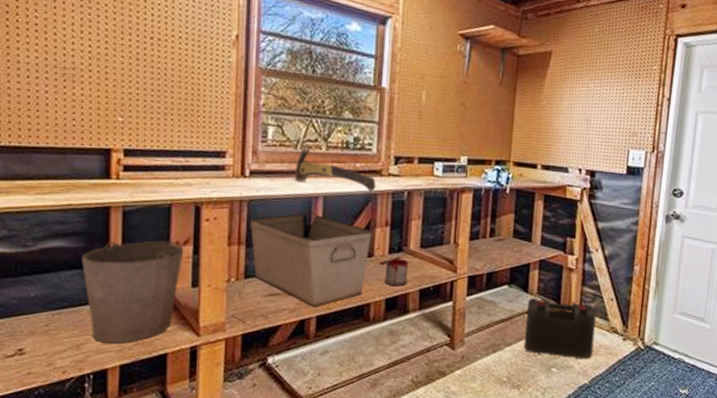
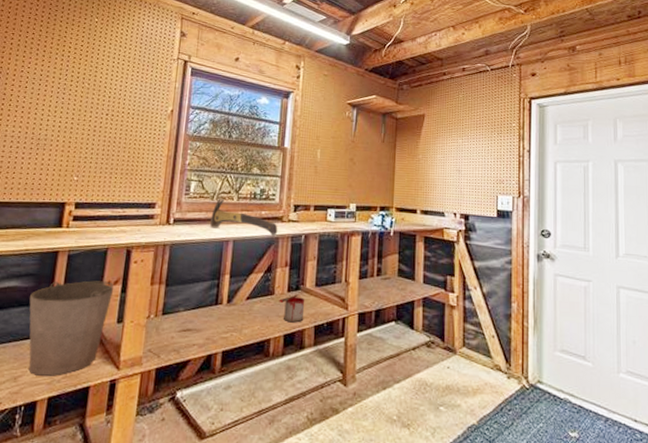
storage bin: present [249,213,372,308] -> none [170,255,274,343]
tool box: present [524,298,596,360] -> none [412,335,479,398]

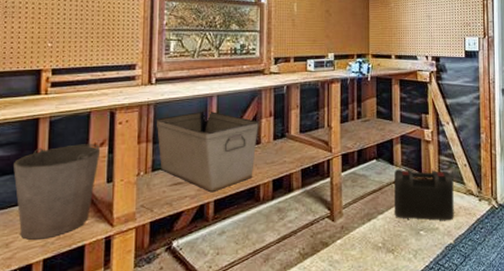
storage bin: none [170,255,274,343] -> present [156,110,259,193]
hammer: present [210,199,278,236] -> none [193,56,260,88]
paint can: present [279,294,305,323] -> none [266,142,291,168]
tool box: none [412,335,479,398] -> present [394,169,454,221]

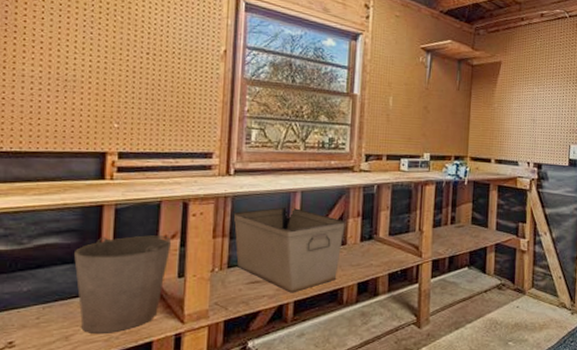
tool box: present [394,169,454,221] -> none [484,278,547,333]

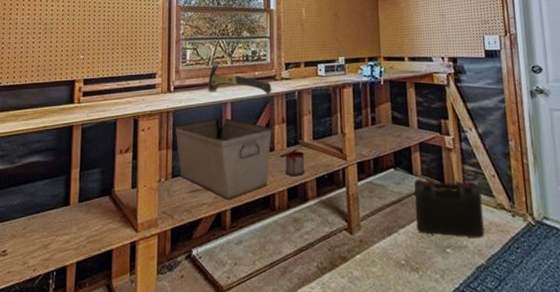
bucket: present [74,235,172,333] -> none [51,150,126,242]
hammer: none [275,148,349,186] -> present [208,64,272,94]
paint can: none [351,244,379,271] -> present [279,149,305,177]
tool box: none [484,278,547,333] -> present [414,179,485,238]

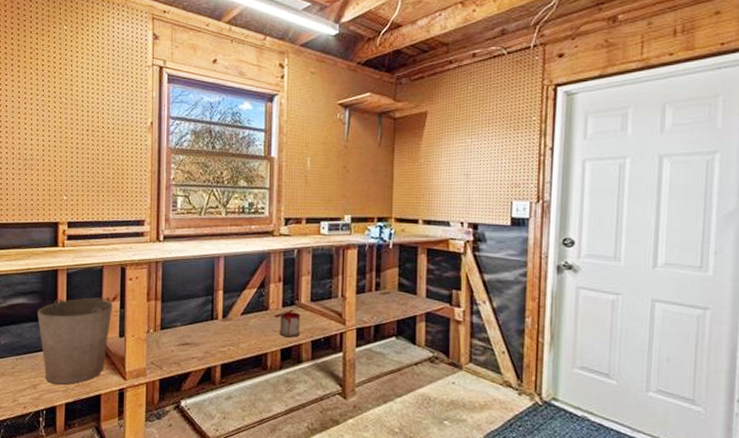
bucket: none [51,150,126,242] -> present [38,297,113,385]
storage bin: present [175,117,272,201] -> none [164,271,267,356]
hammer: present [208,64,272,94] -> none [200,214,269,251]
tool box: present [414,179,485,238] -> none [415,350,488,414]

